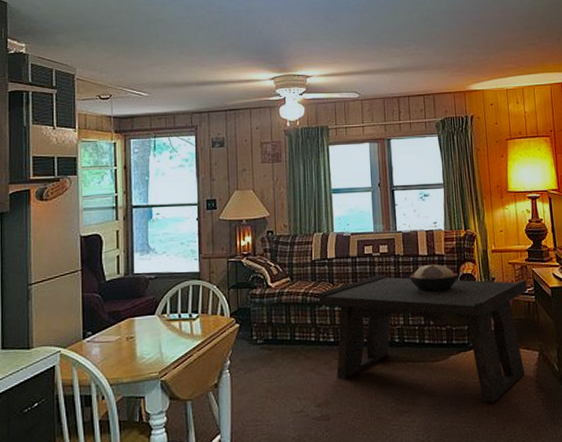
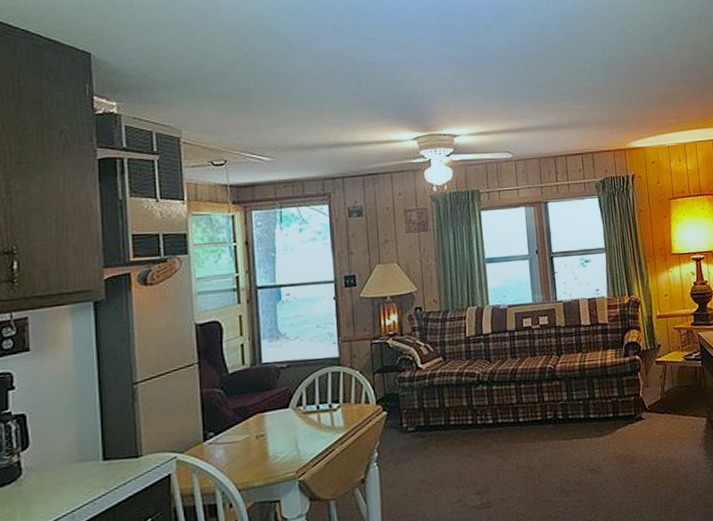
coffee table: present [318,274,528,403] -> none [474,344,694,475]
decorative bowl: present [409,264,459,292] -> none [572,334,624,364]

